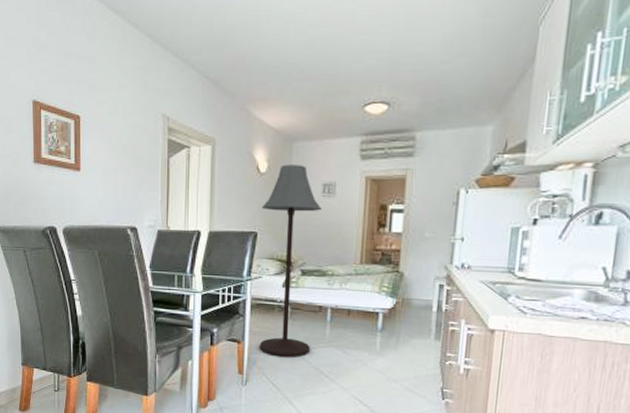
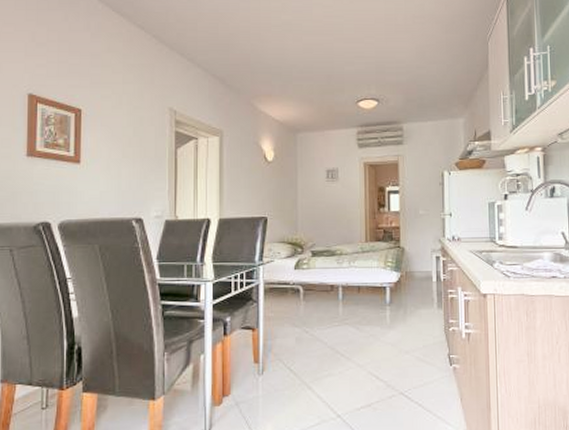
floor lamp: present [260,164,322,358] -> none [270,153,327,341]

